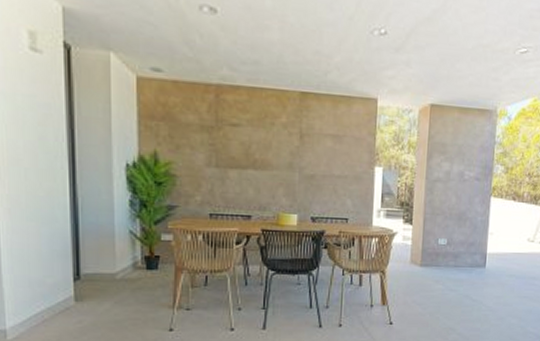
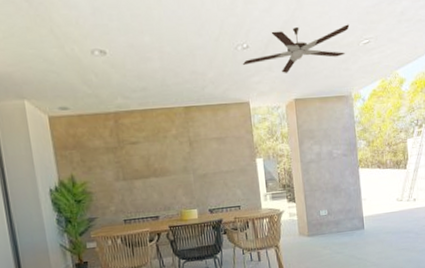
ceiling fan: none [376,19,508,72] -> present [242,24,350,73]

